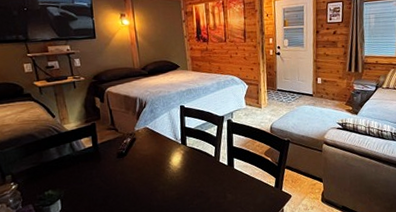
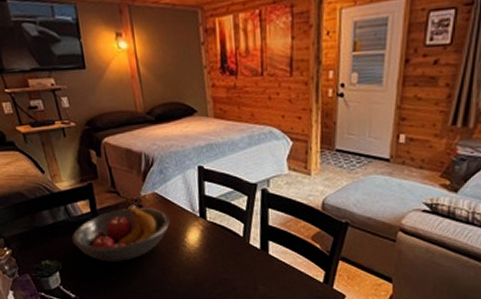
fruit bowl: none [74,139,158,187] -> present [72,206,170,262]

